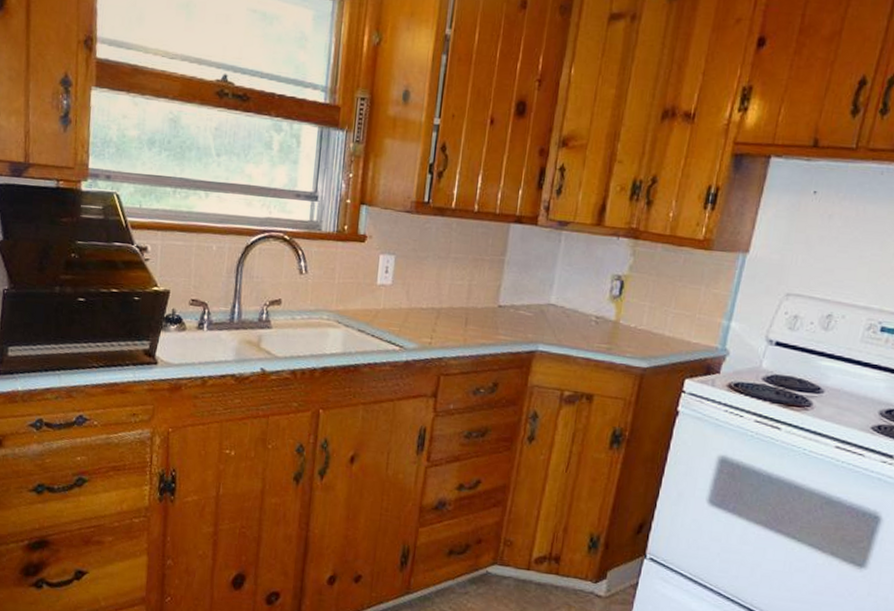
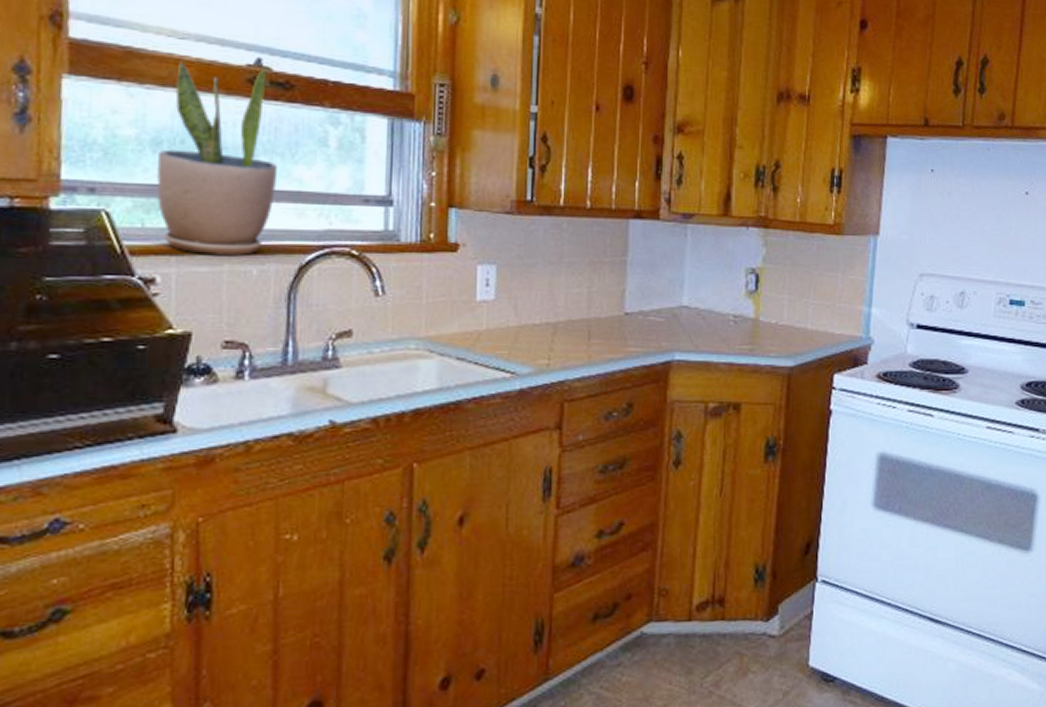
potted plant: none [150,77,235,234] -> present [157,62,278,255]

